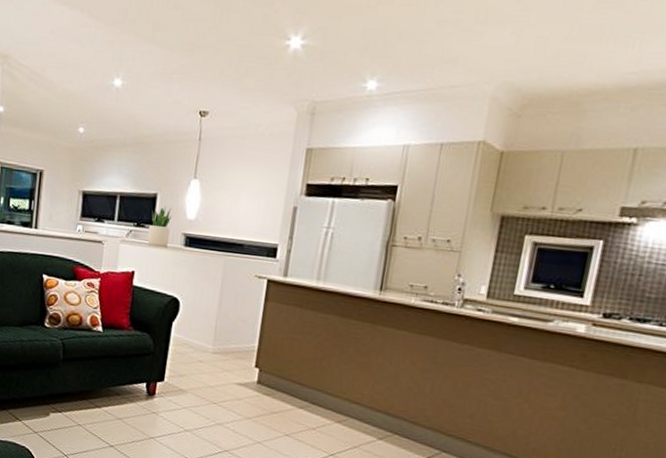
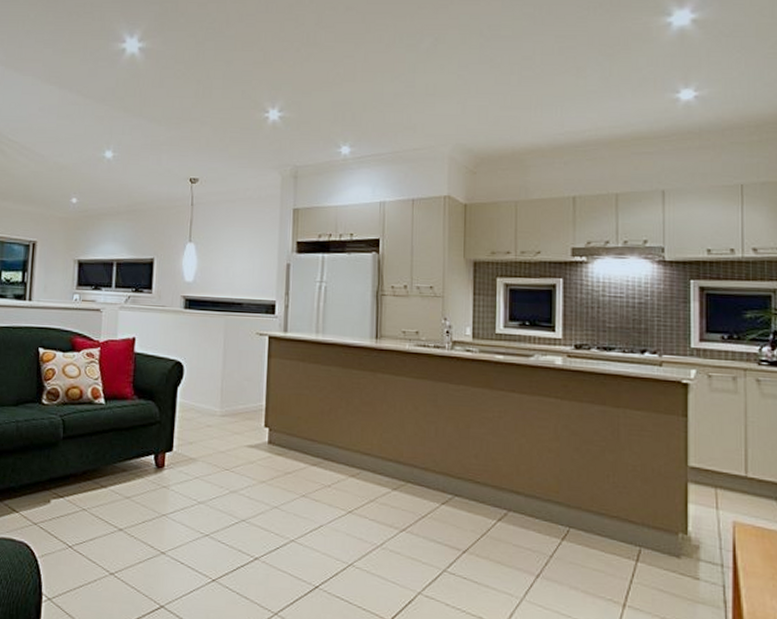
planter: present [147,206,172,248] -> none [146,270,170,312]

